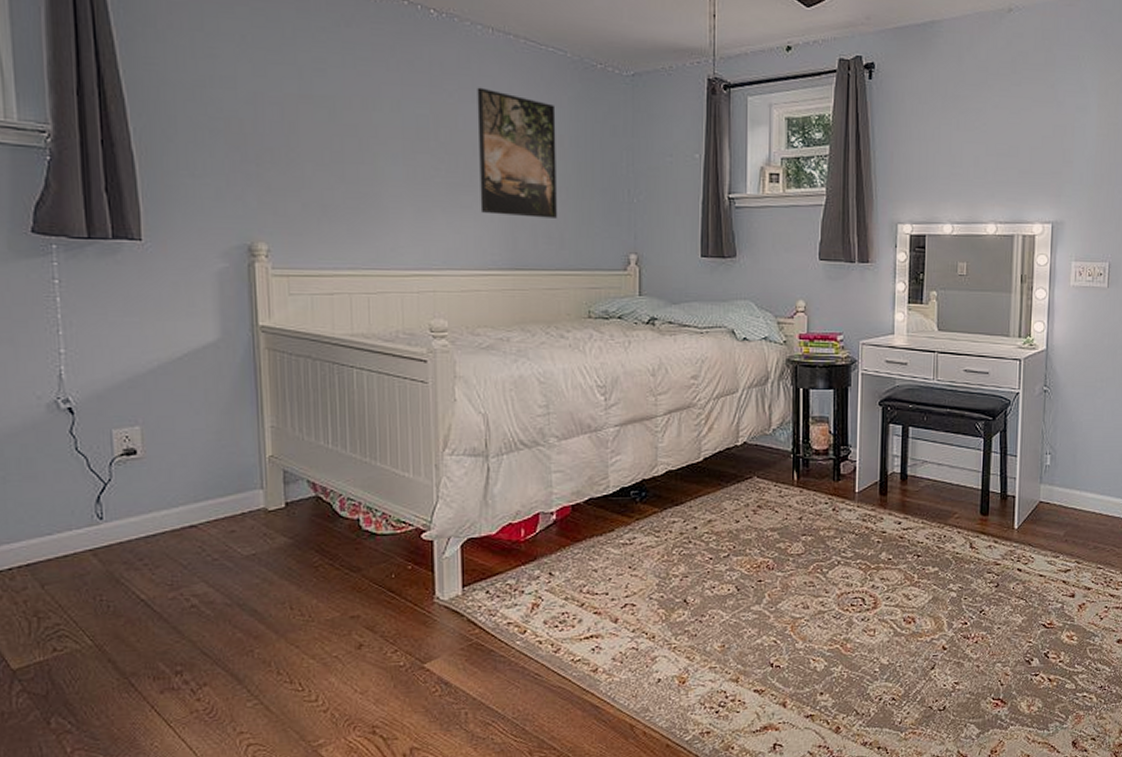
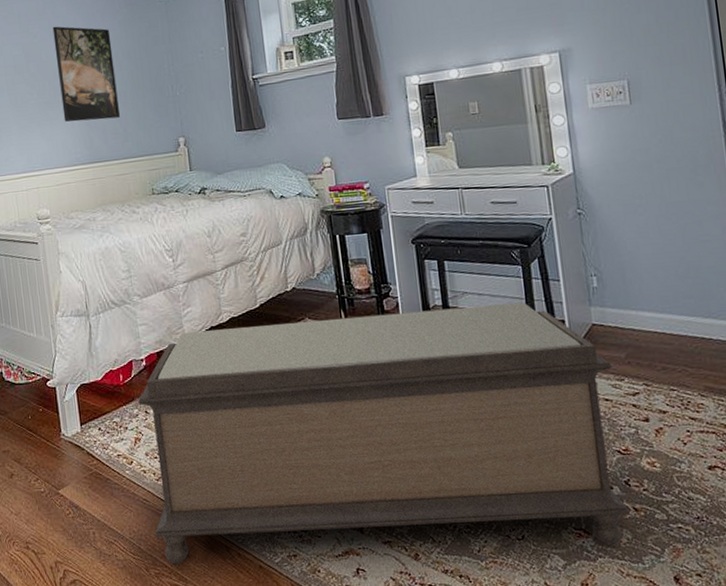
bench: none [541,475,1051,747] -> present [138,302,631,565]

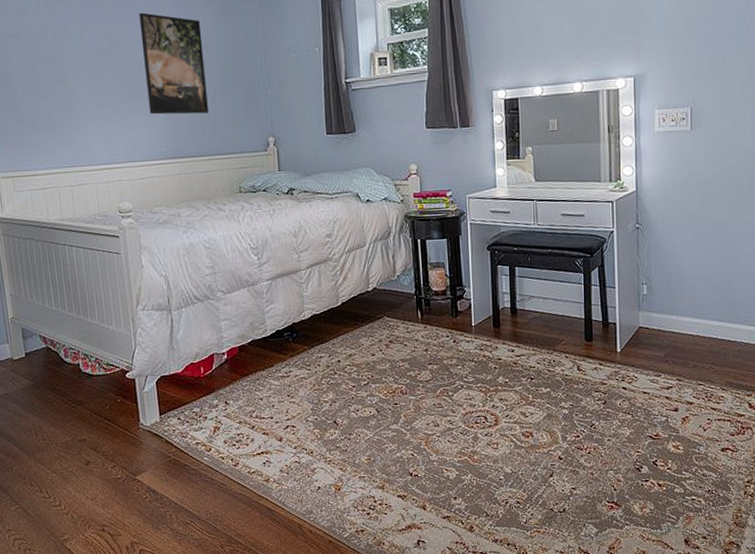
bench: present [138,302,631,565] -> none [218,306,655,542]

